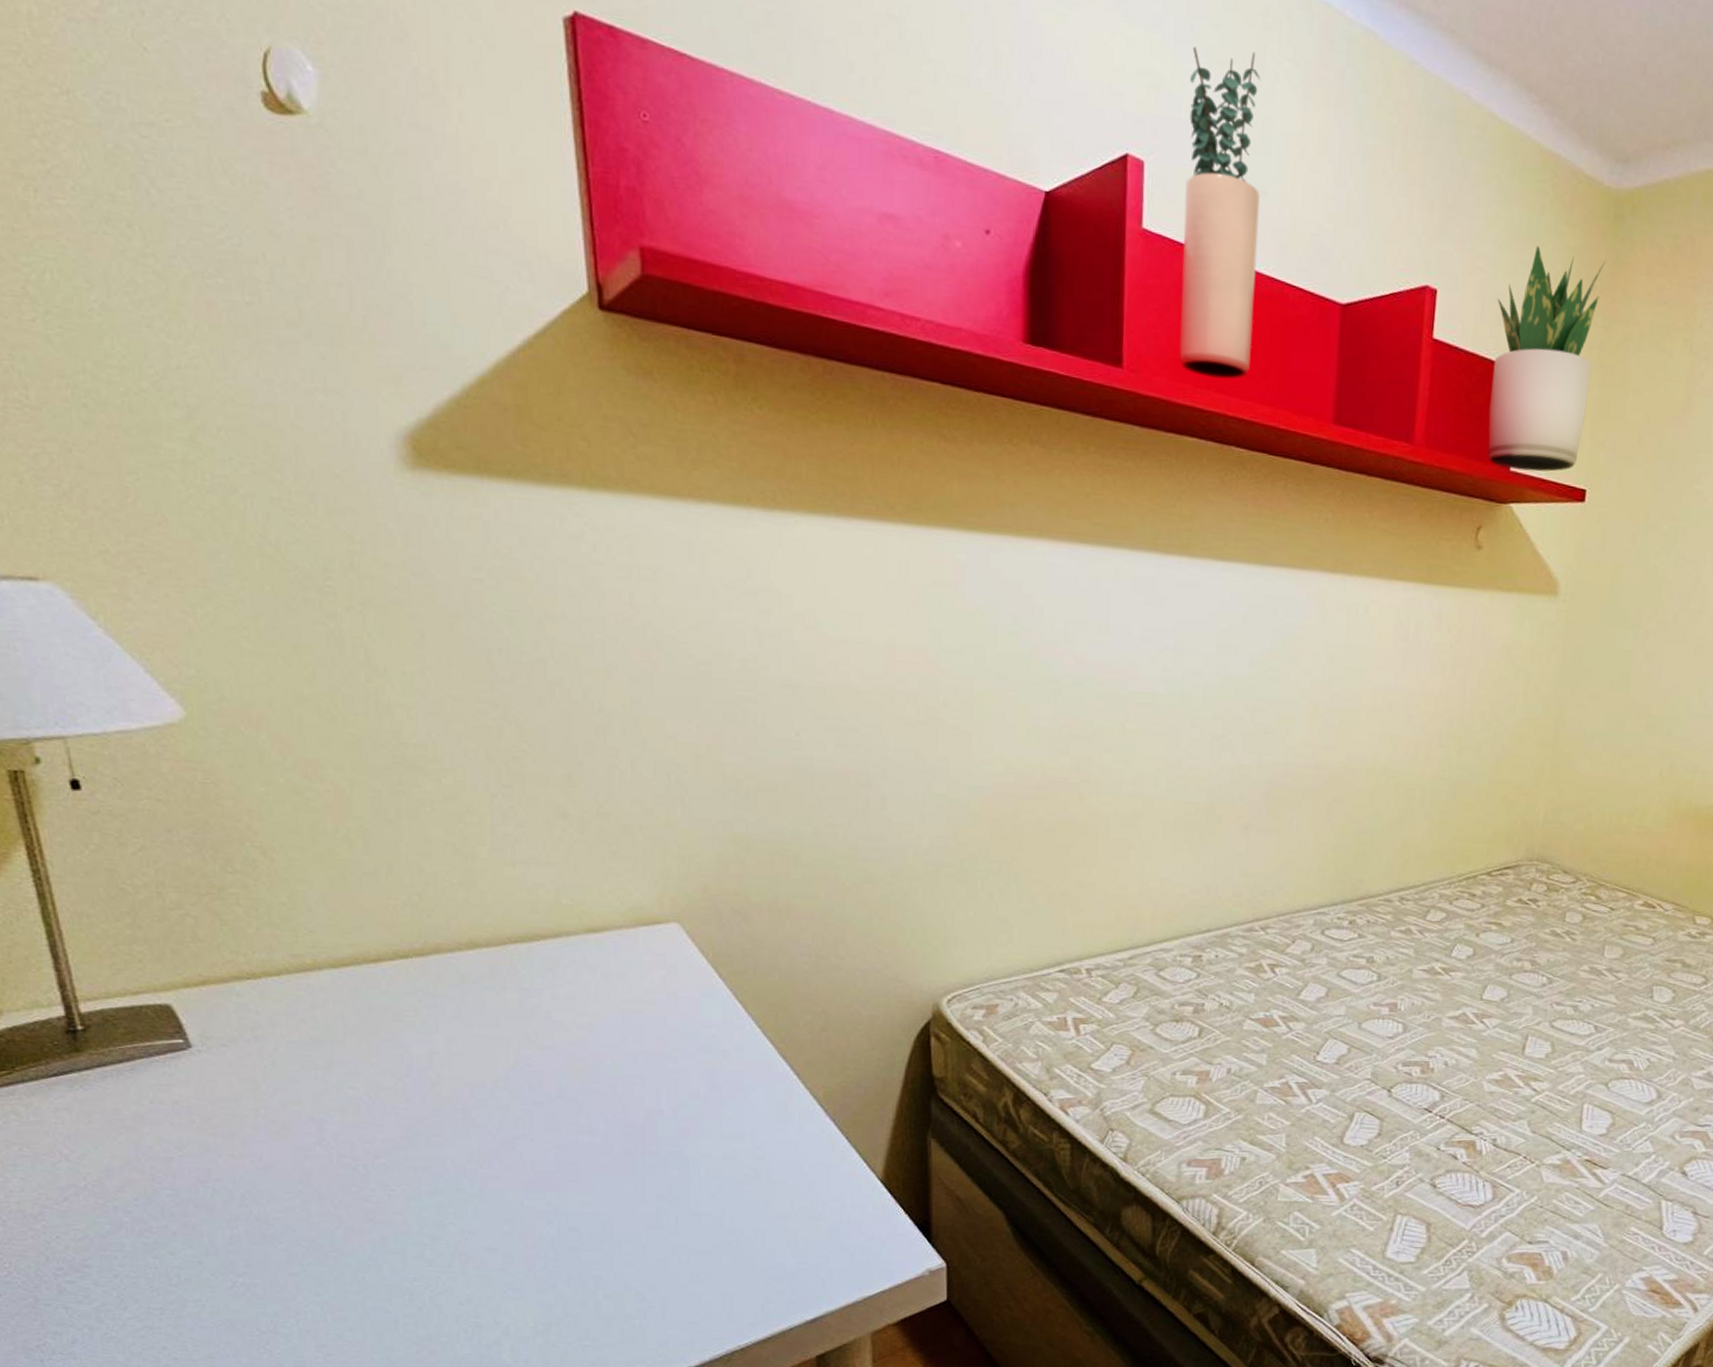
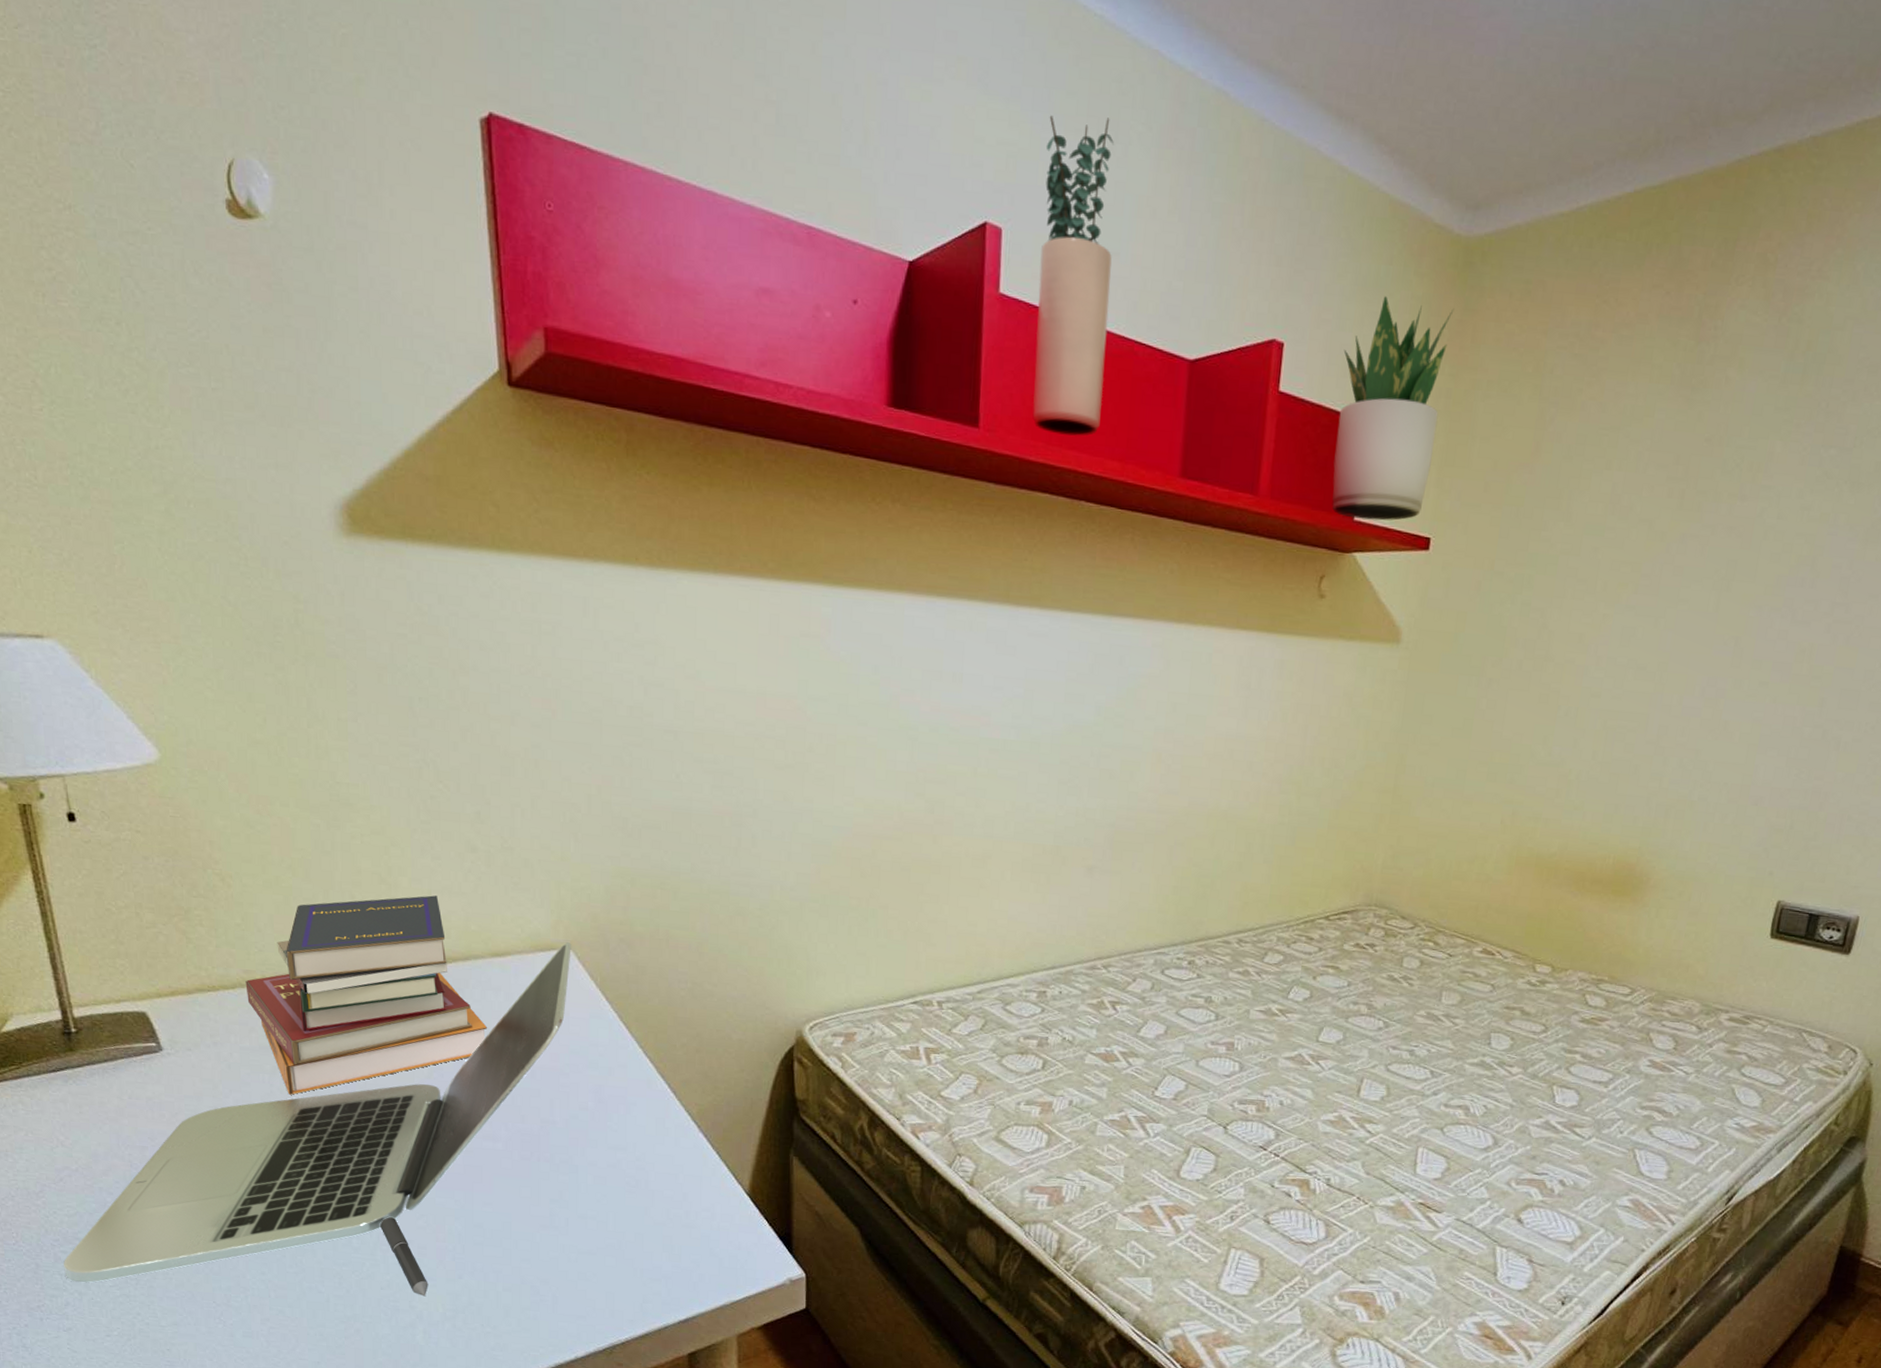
laptop: none [69,915,679,1316] -> present [63,942,571,1283]
books: none [293,866,583,1093] -> present [245,895,488,1095]
pen: none [458,1224,516,1310] -> present [380,1217,429,1297]

